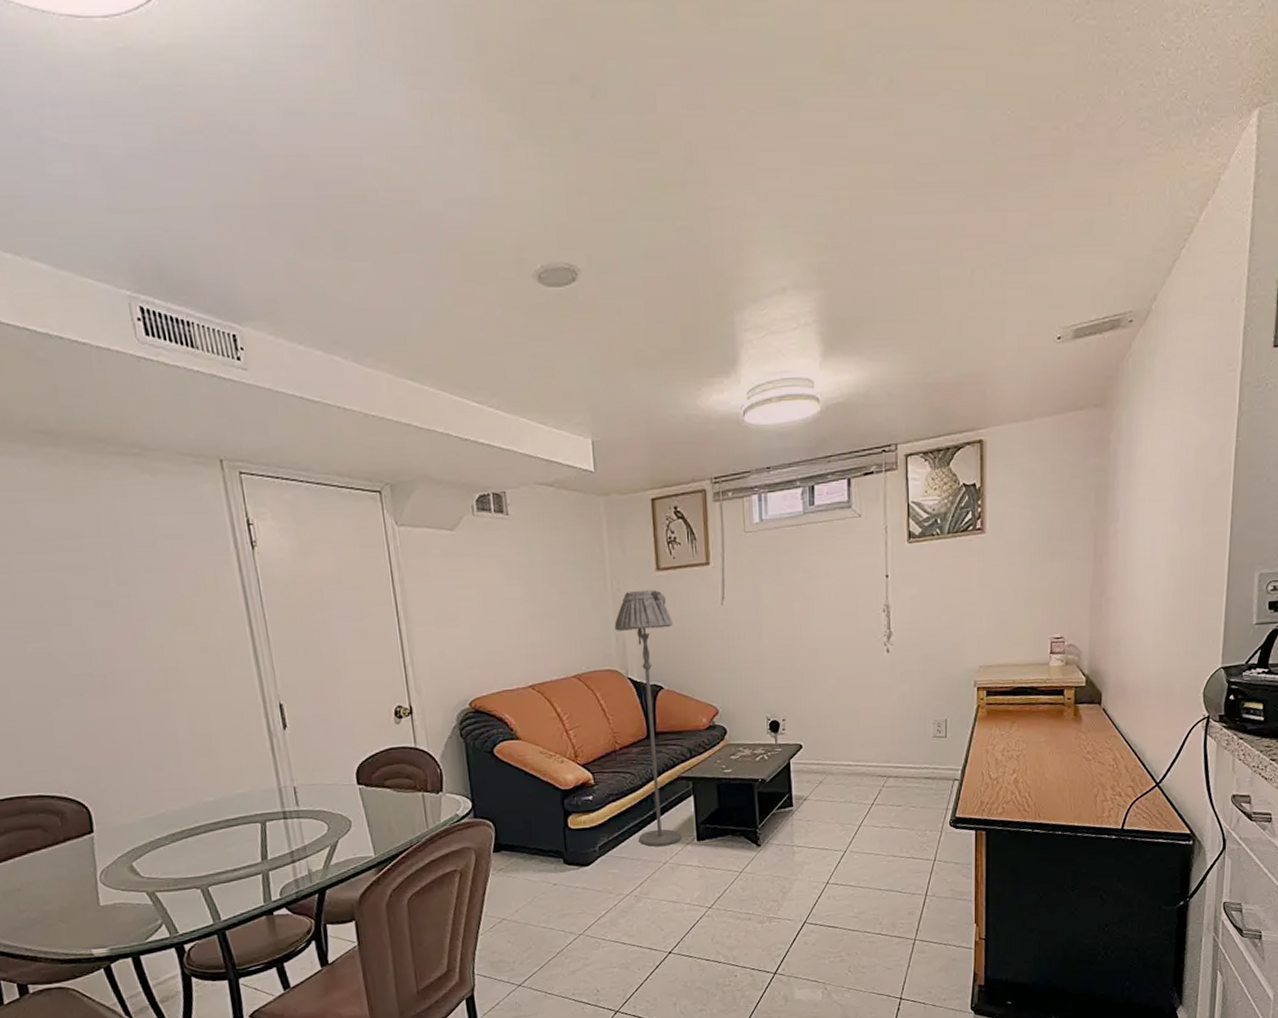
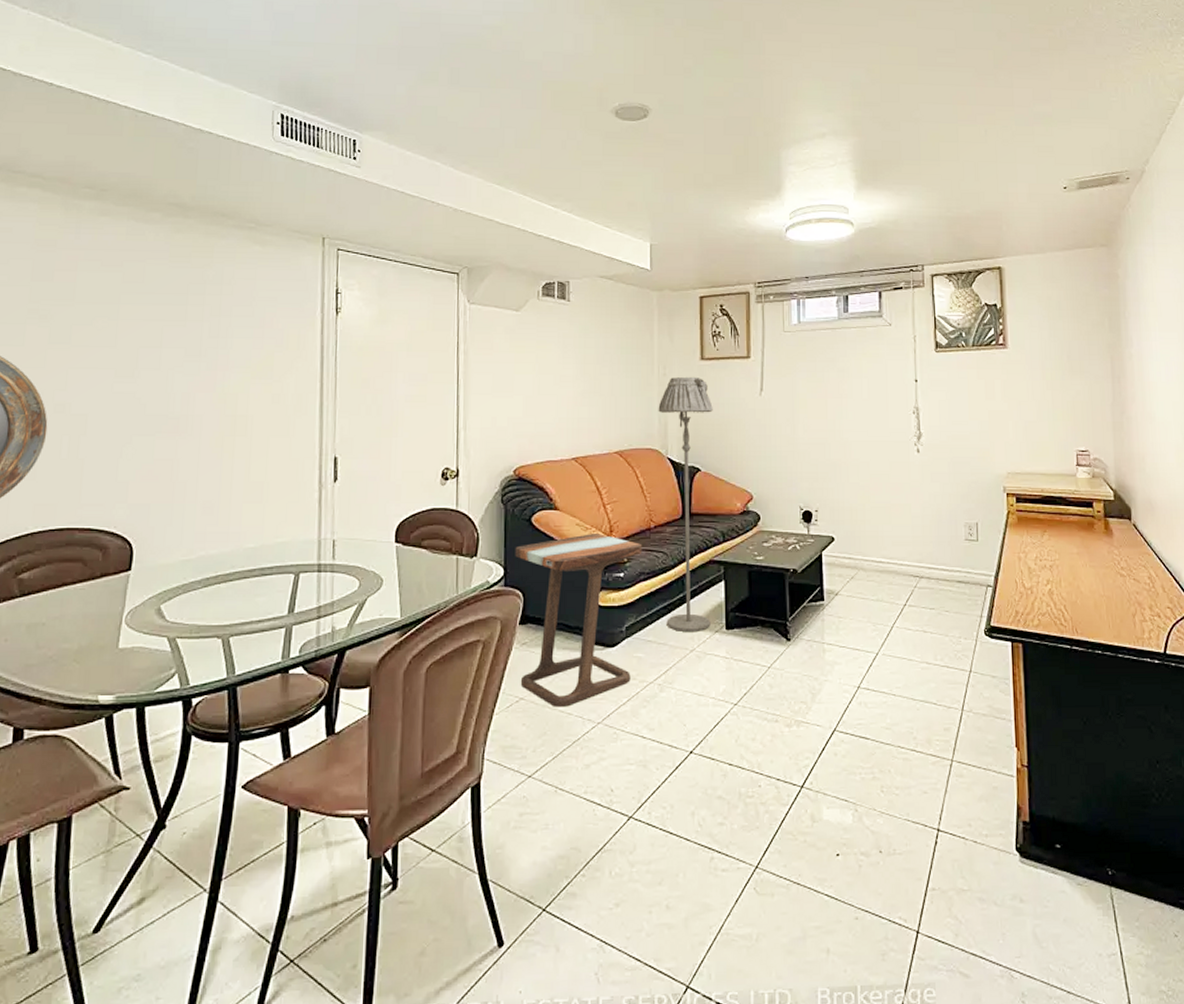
side table: none [480,759,610,924] -> present [515,534,643,707]

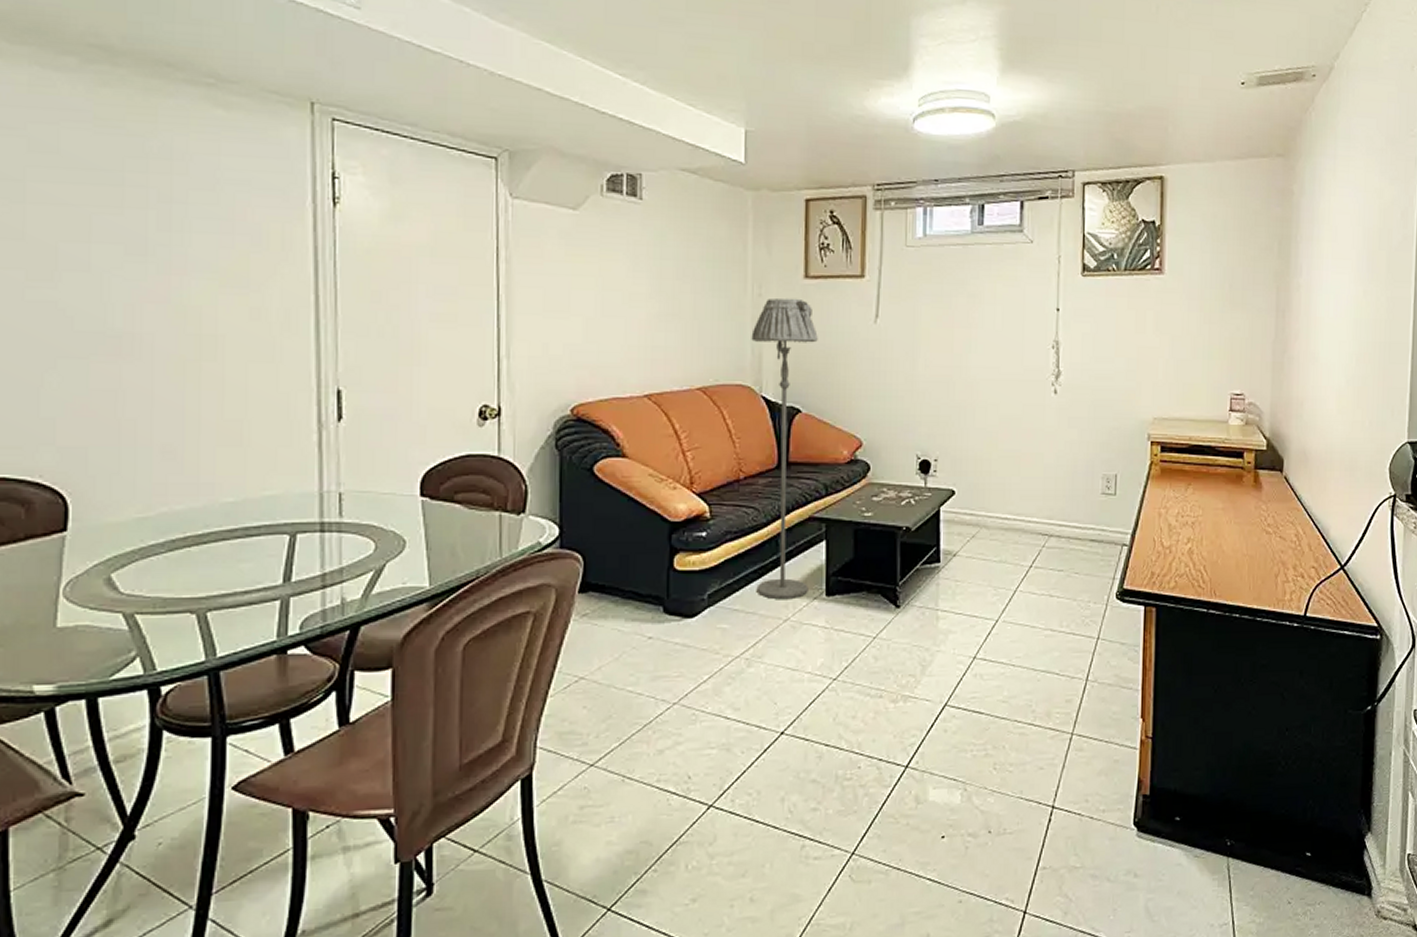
side table: present [515,534,643,707] -> none [573,486,730,687]

